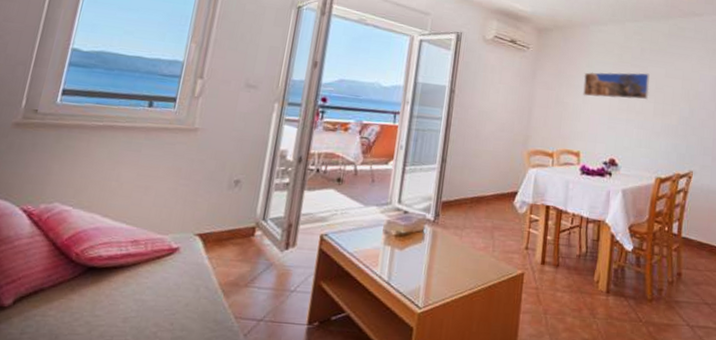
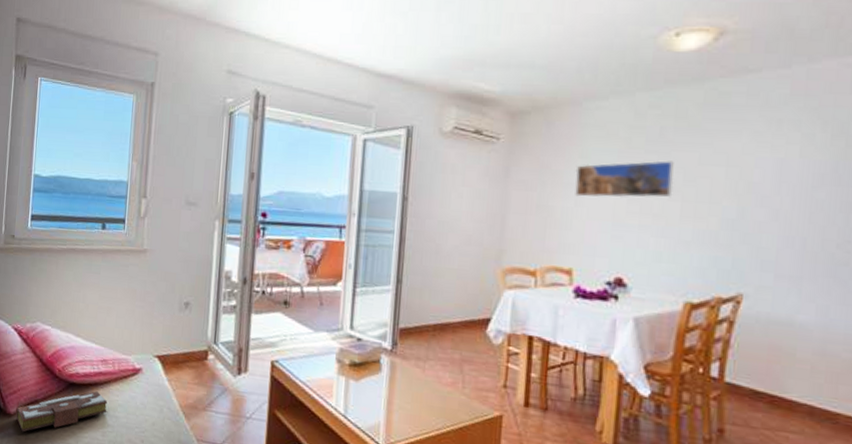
book: none [11,274,135,326] -> present [16,391,108,432]

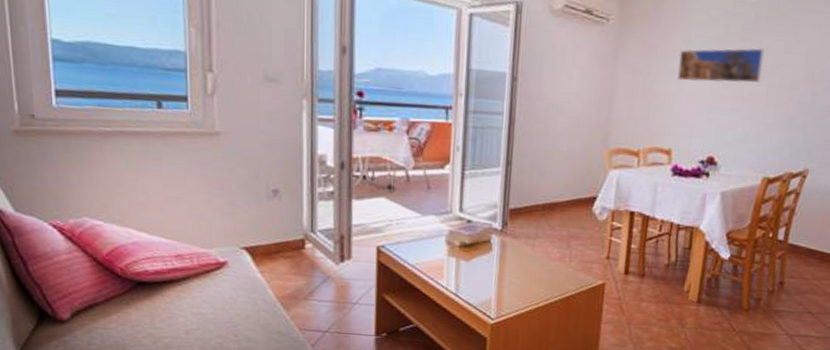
book: present [16,391,108,432] -> none [70,289,189,338]

